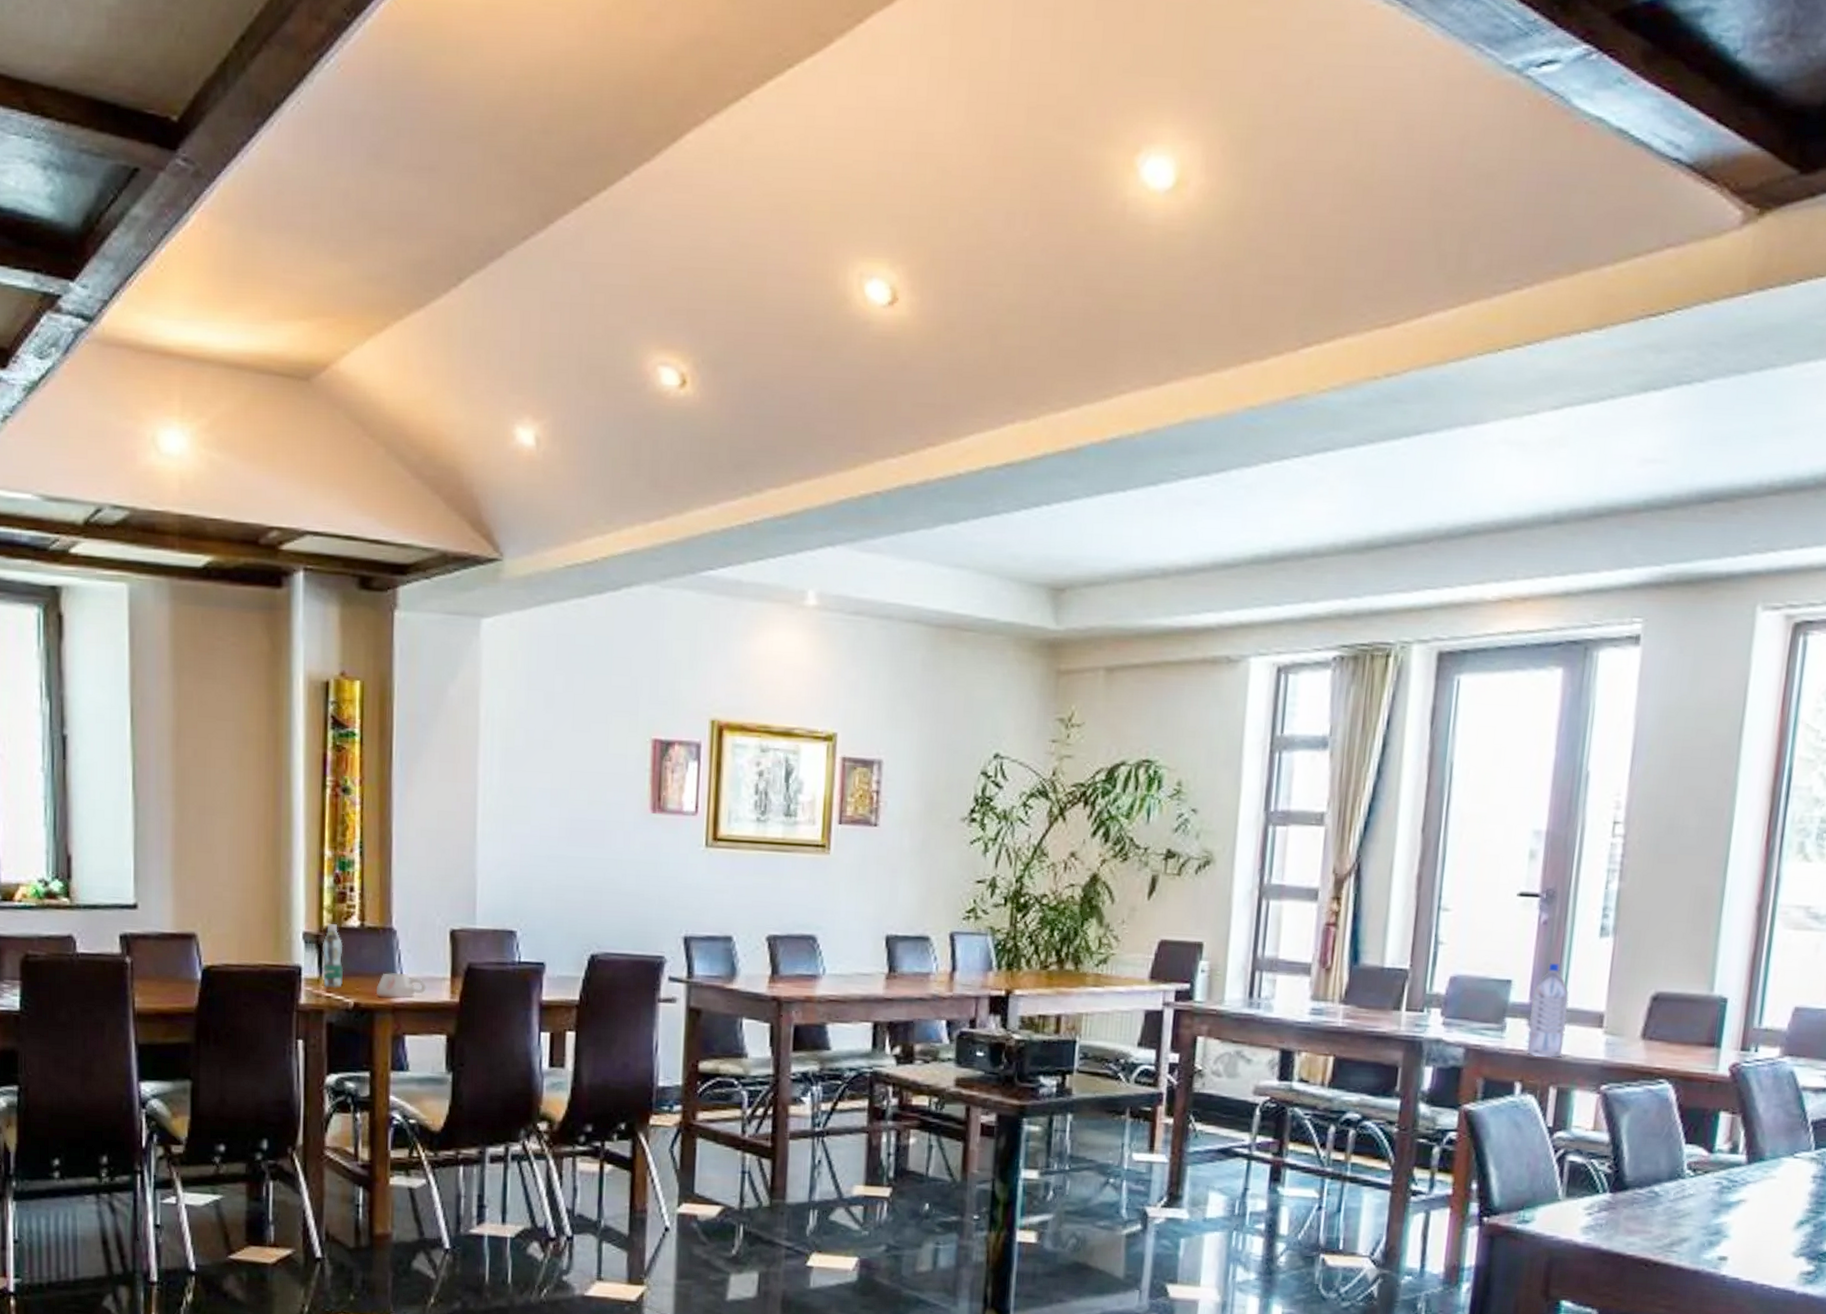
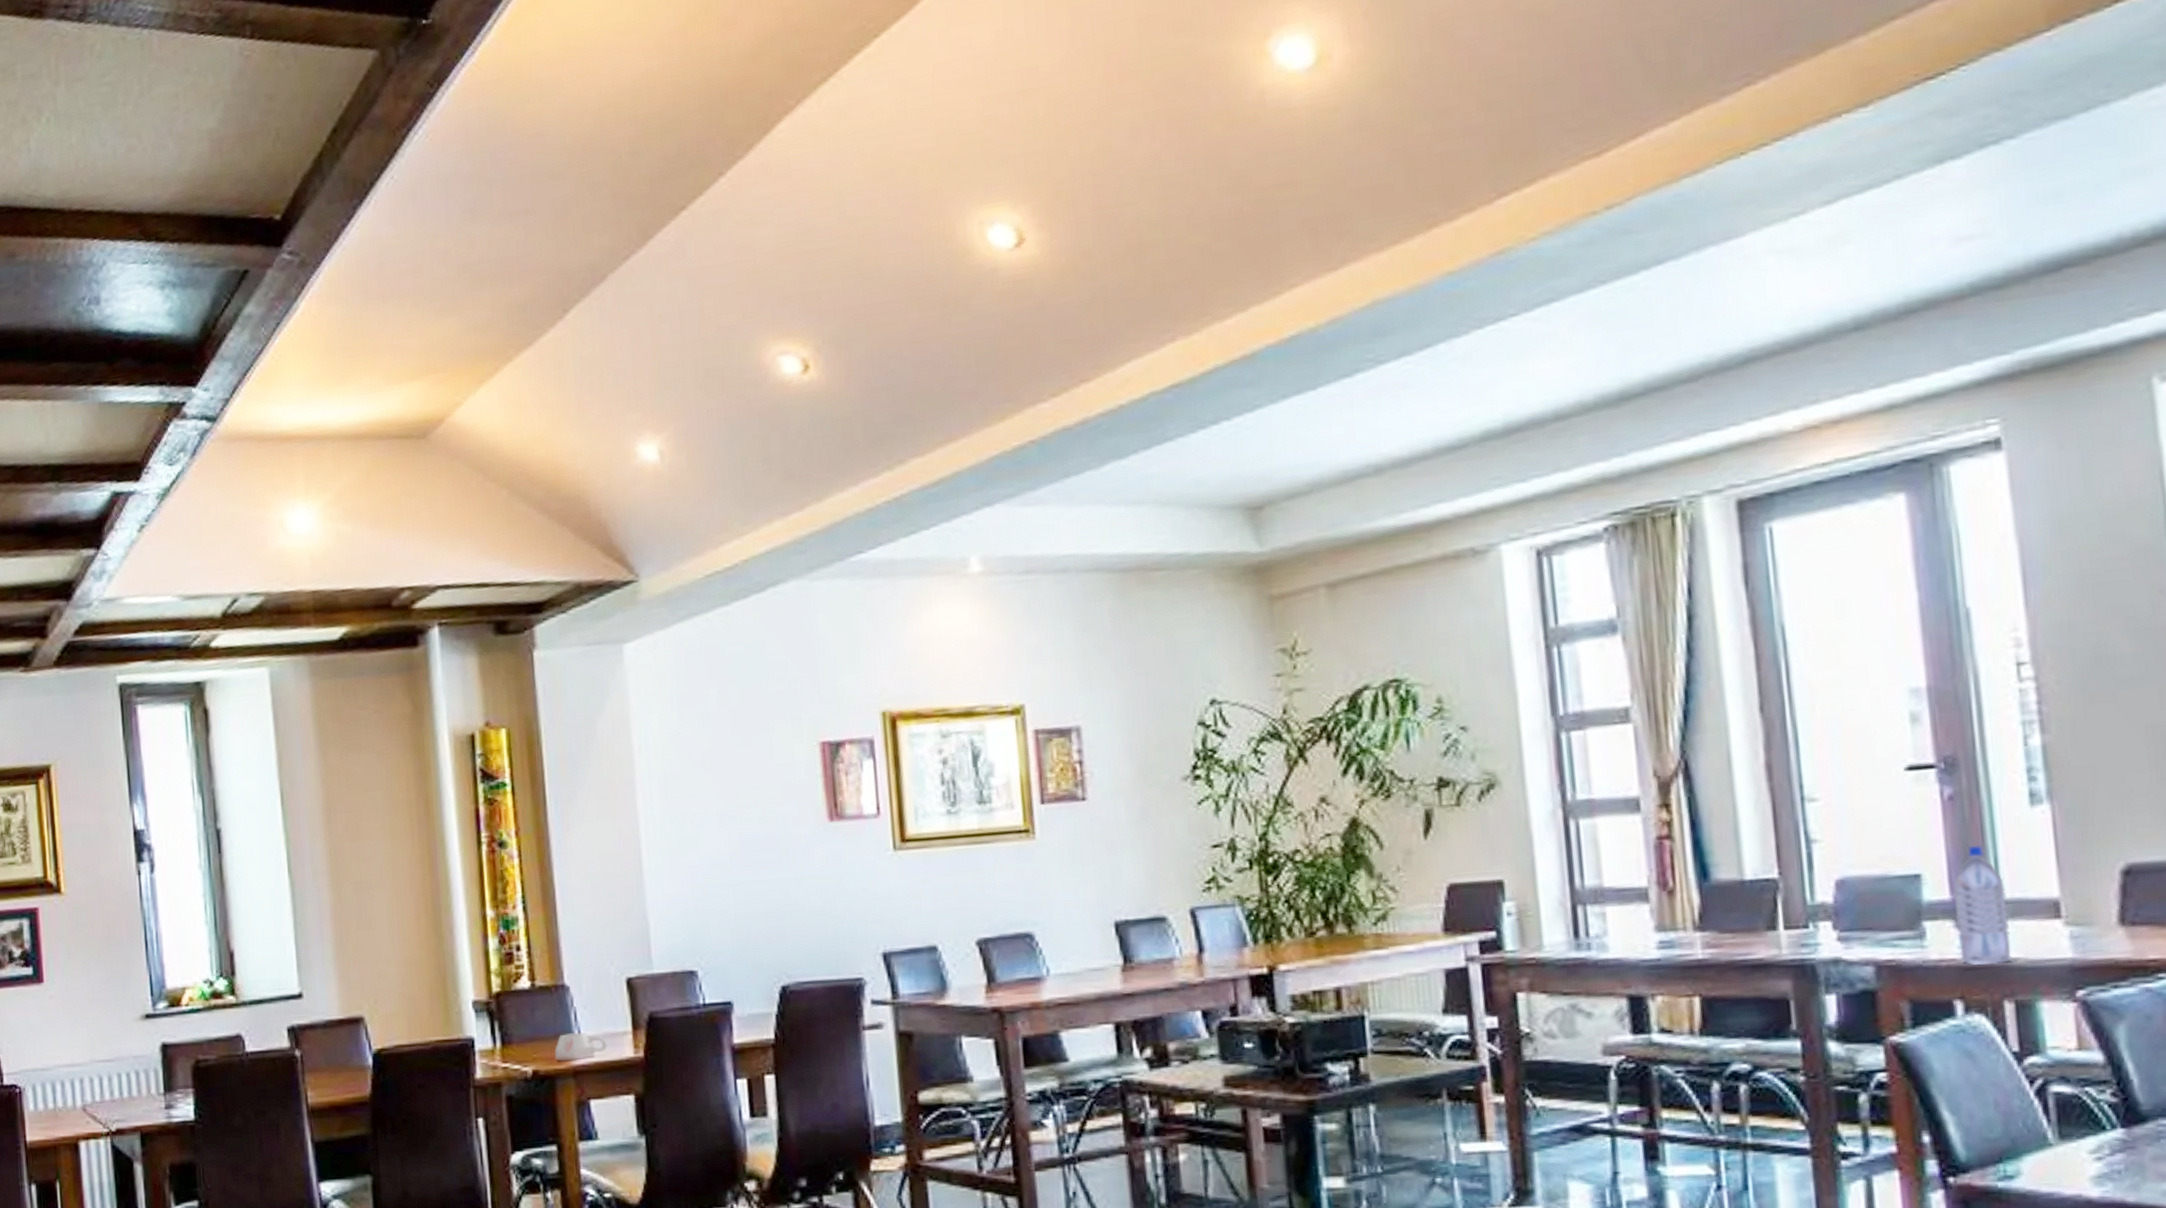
bottle: present [322,924,344,989] -> none [494,988,519,1059]

